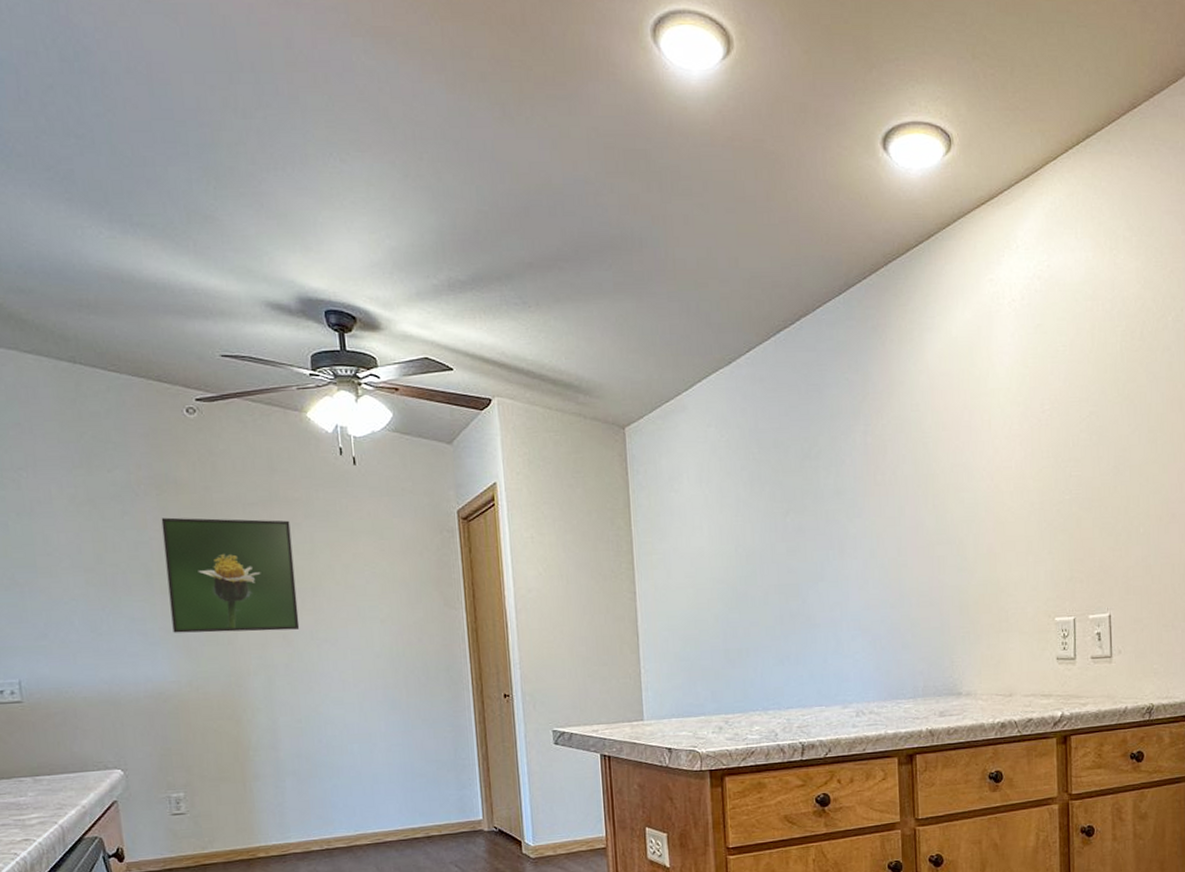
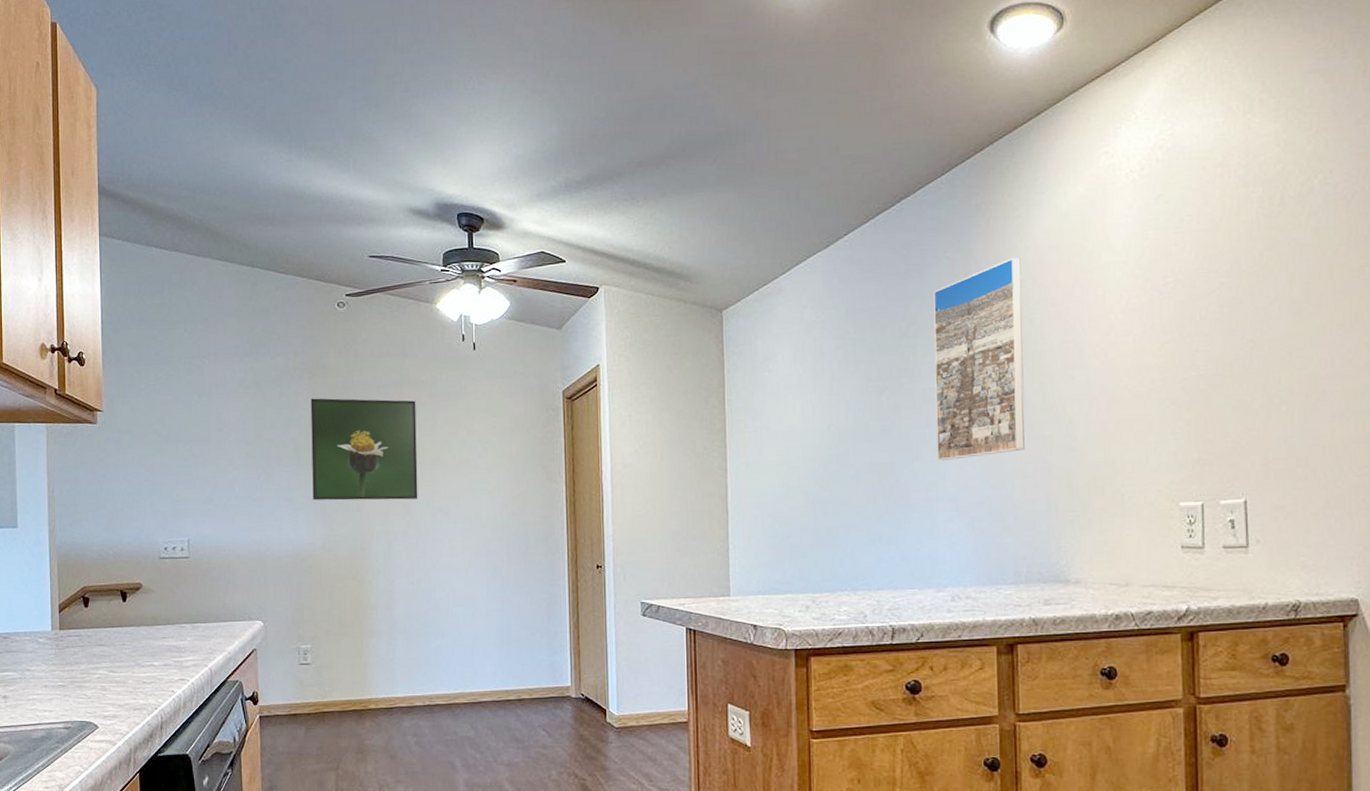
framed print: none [834,380,920,581] -> present [933,257,1025,460]

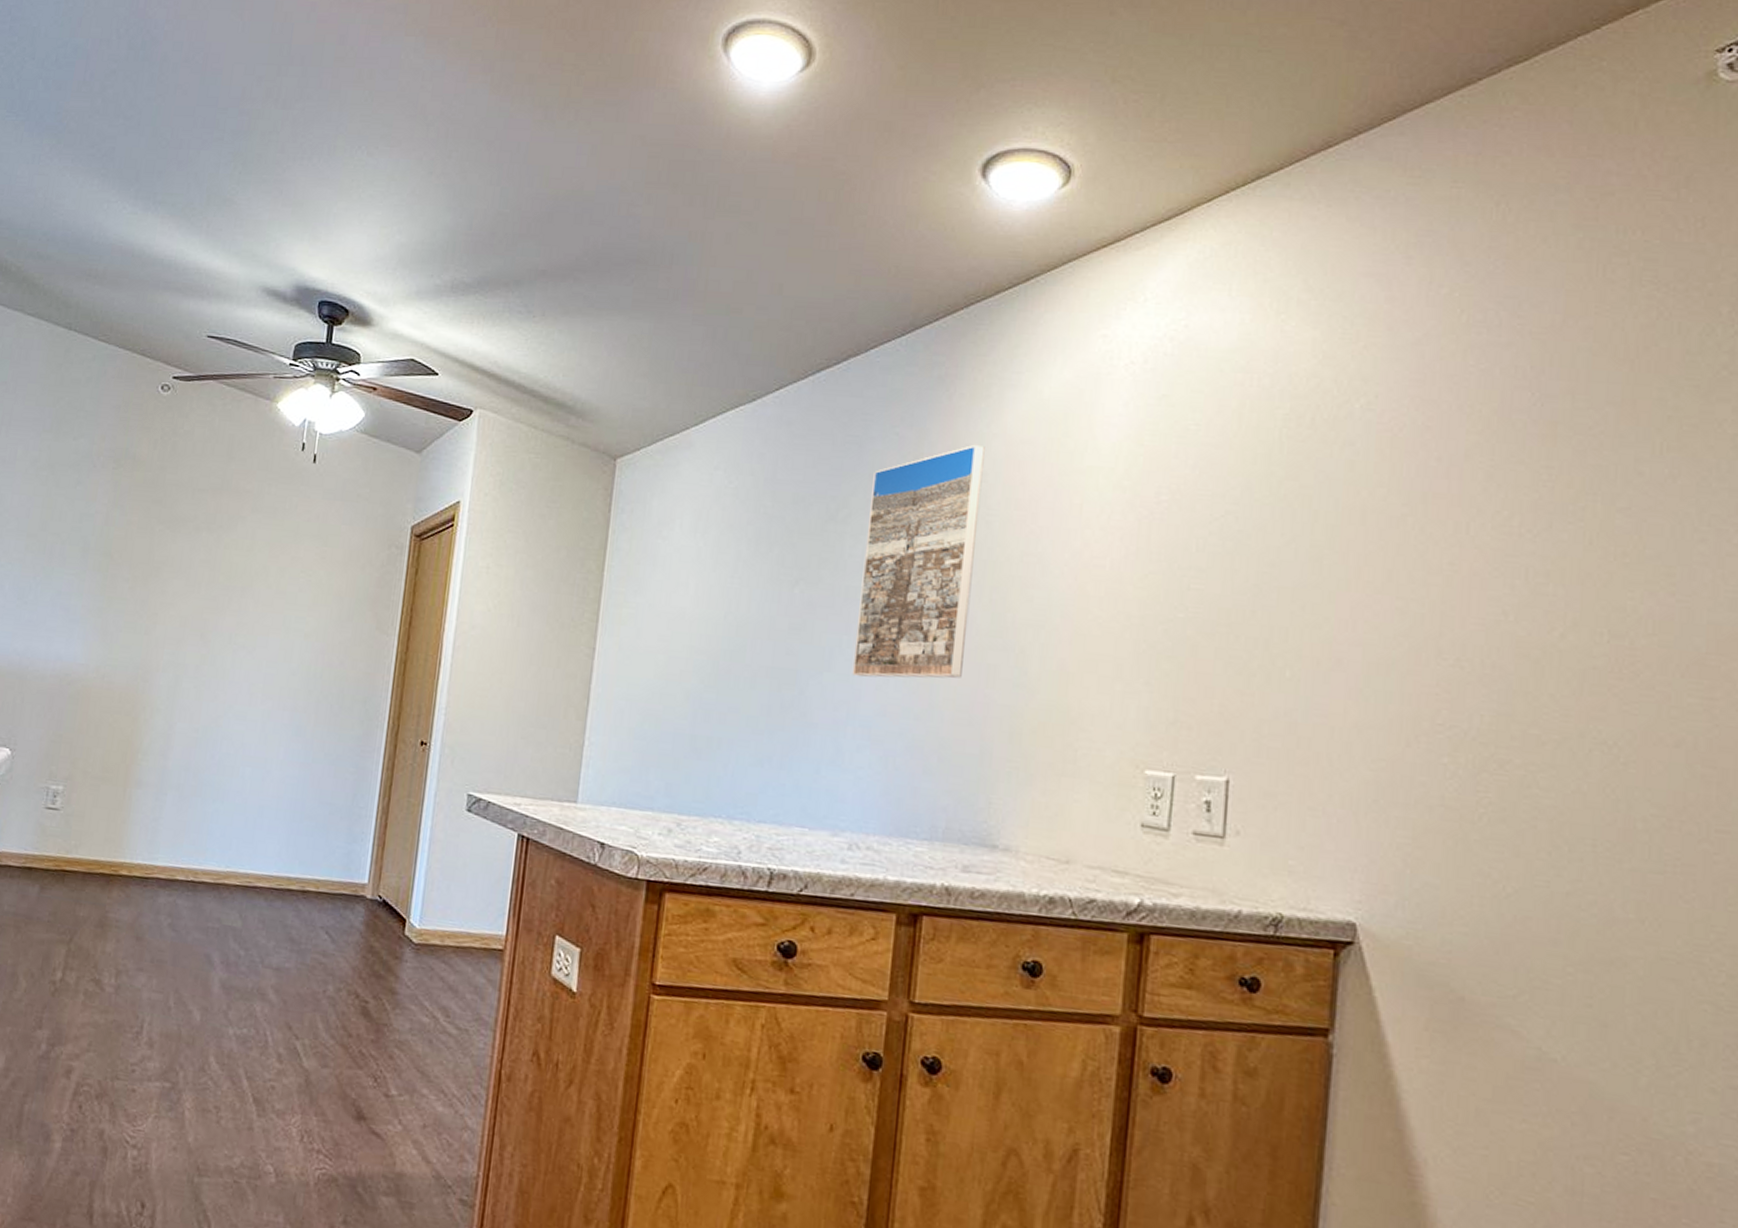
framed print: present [310,398,418,501] -> none [94,492,235,630]

